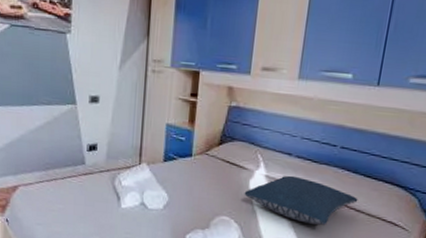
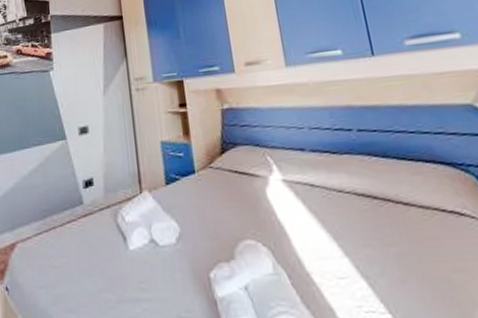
pillow: present [244,175,358,225] -> none [264,174,402,232]

